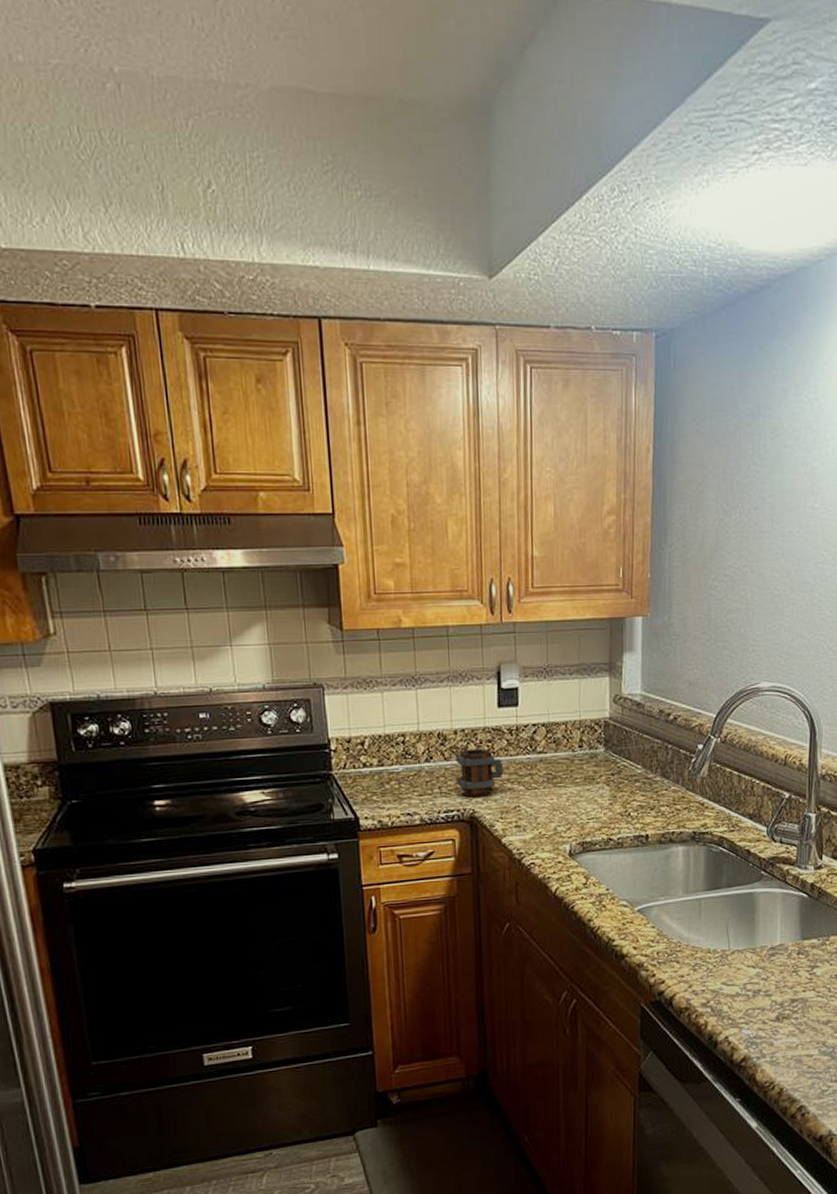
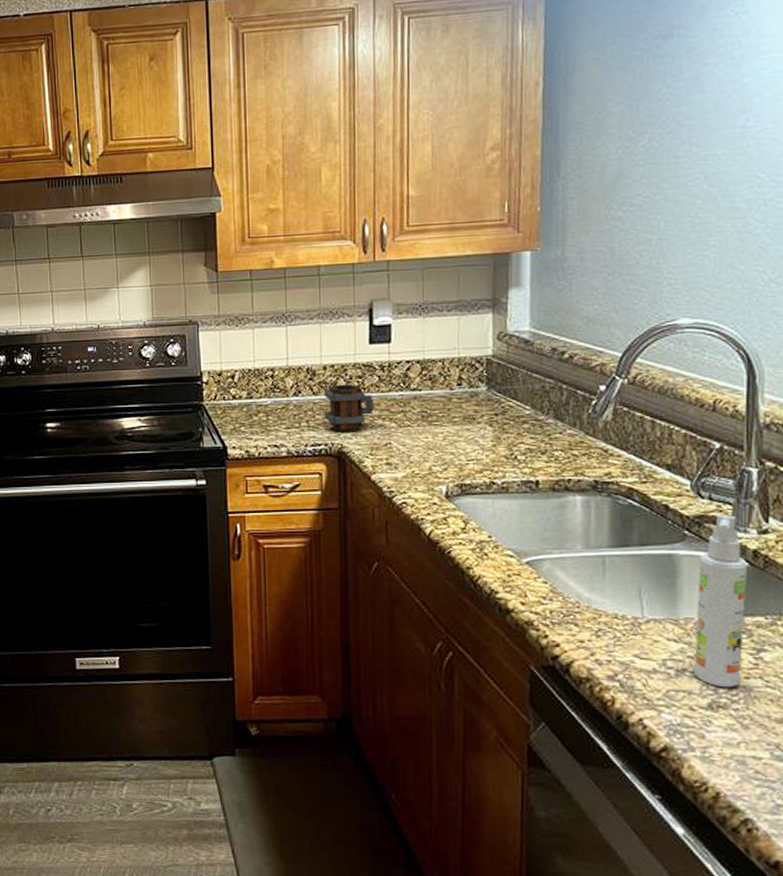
spray bottle: none [767,854,807,1002] -> present [694,513,748,688]

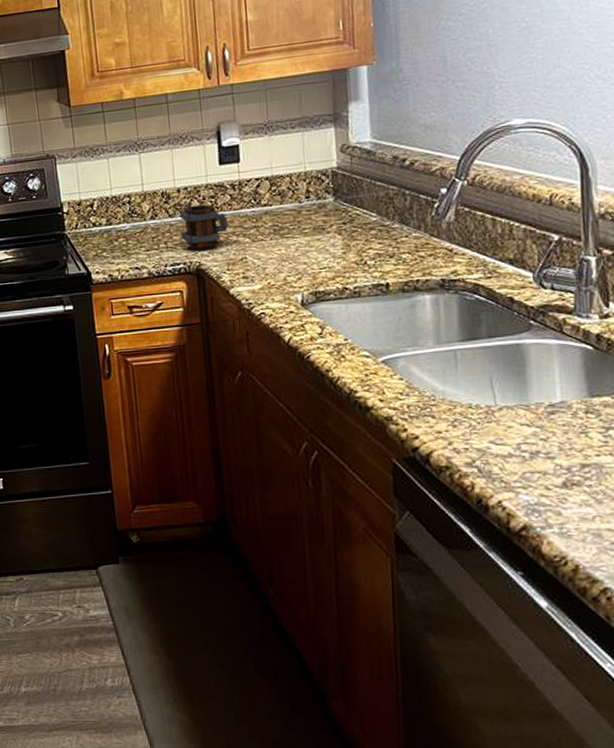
spray bottle: present [694,513,748,688] -> none [545,302,593,466]

